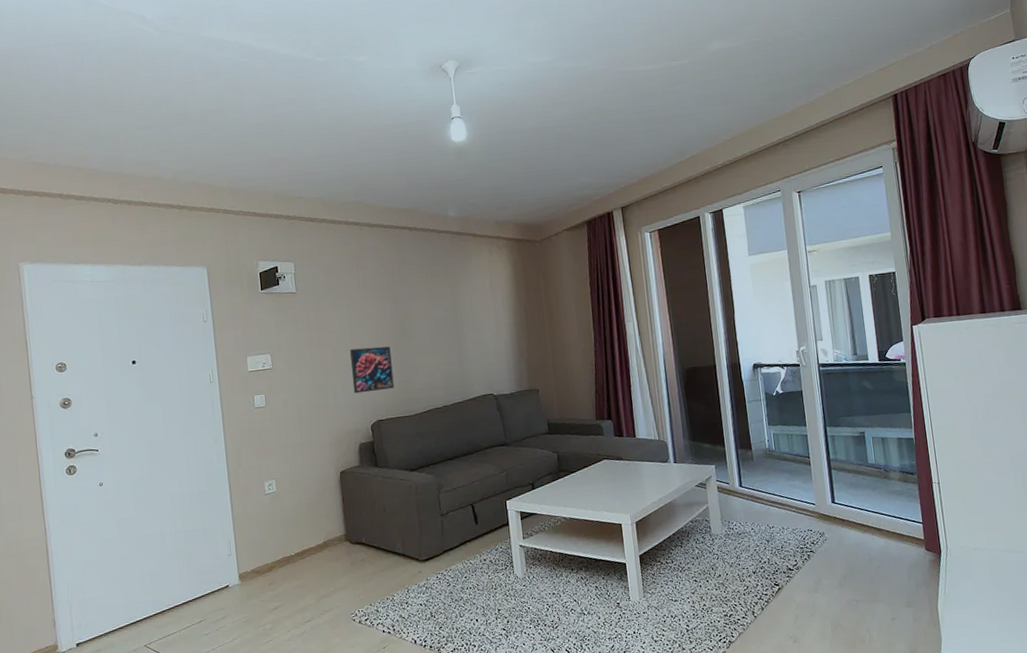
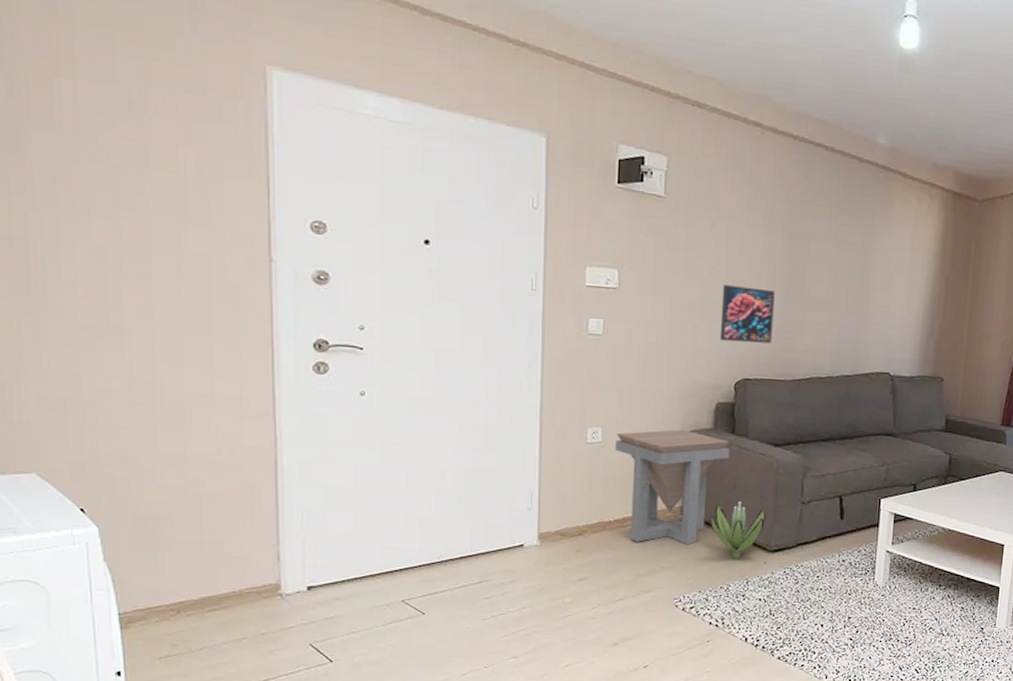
side table: none [286,470,376,570] -> present [615,429,730,545]
decorative plant: none [369,522,414,572] -> present [710,501,767,559]

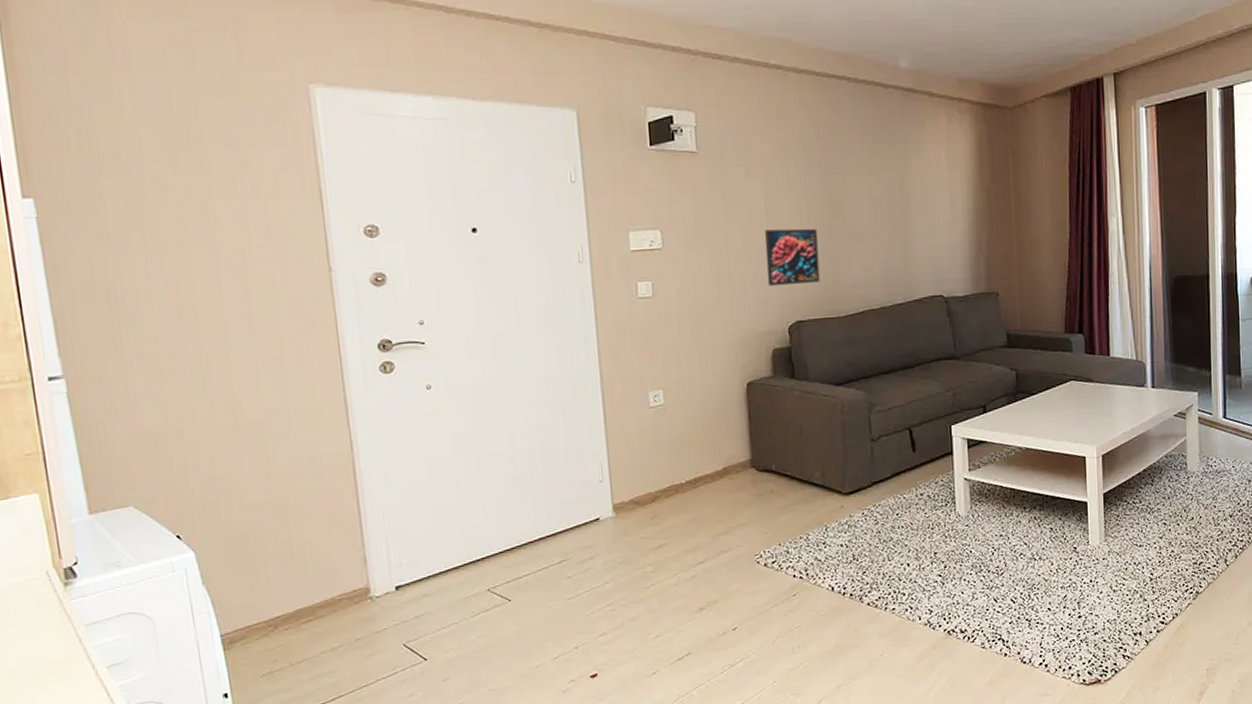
side table: present [615,429,730,545] -> none [677,380,792,502]
decorative plant: present [710,501,767,559] -> none [780,446,838,507]

